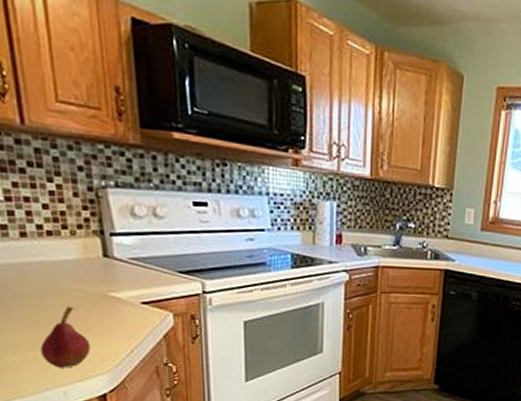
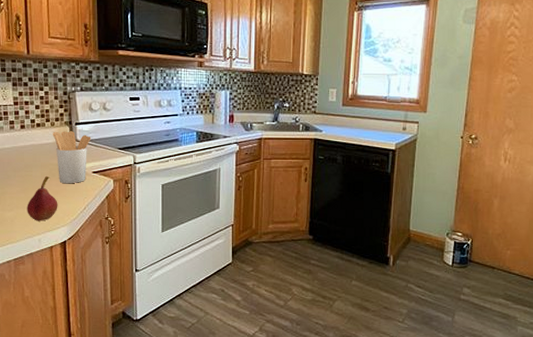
utensil holder: none [73,243,137,318] -> present [52,131,91,184]

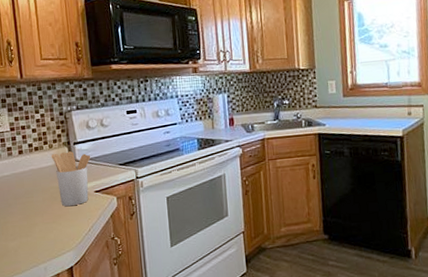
fruit: present [27,176,58,221] -> none [30,200,62,249]

